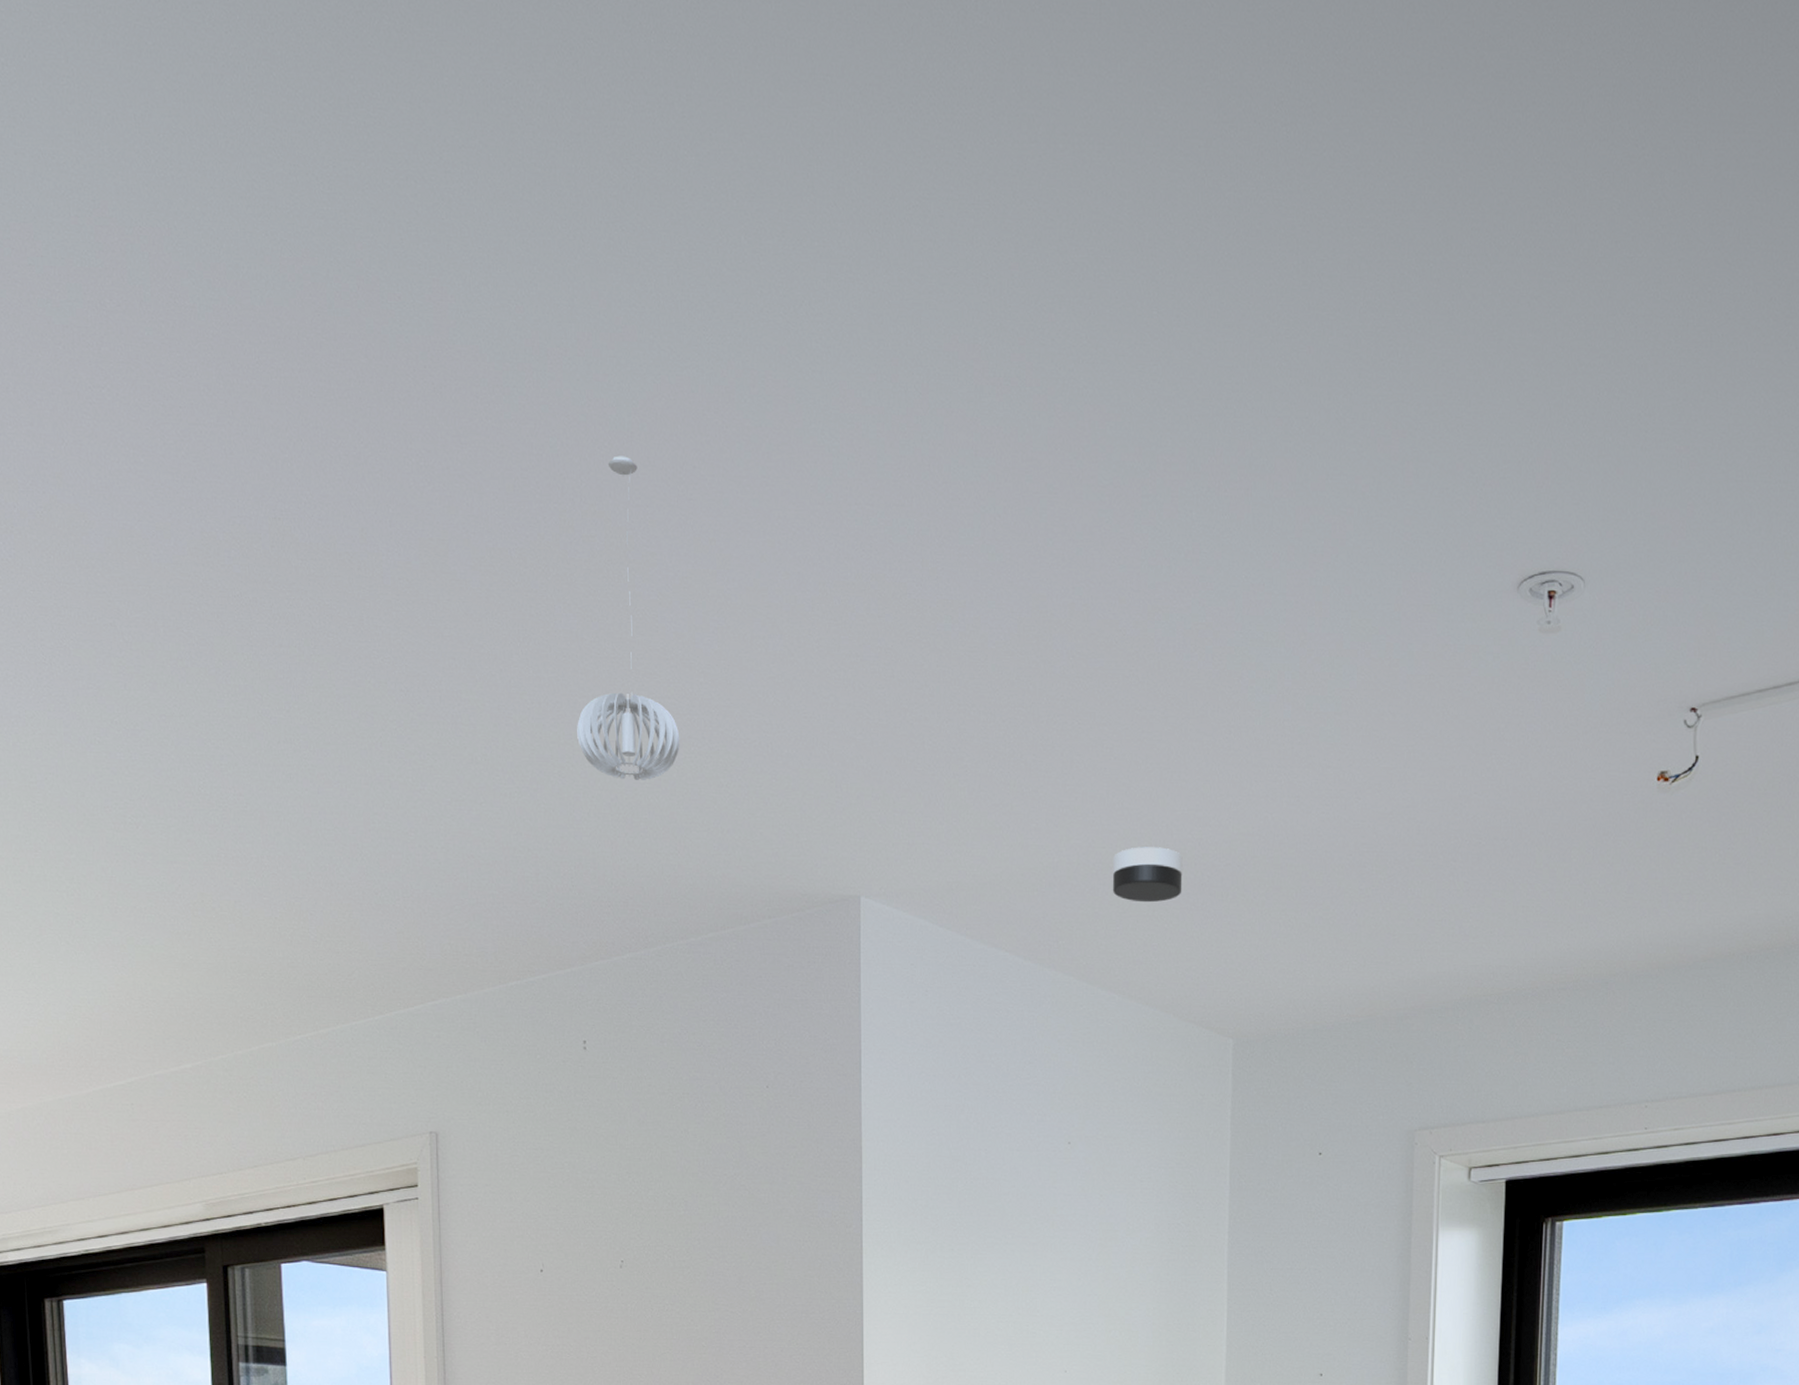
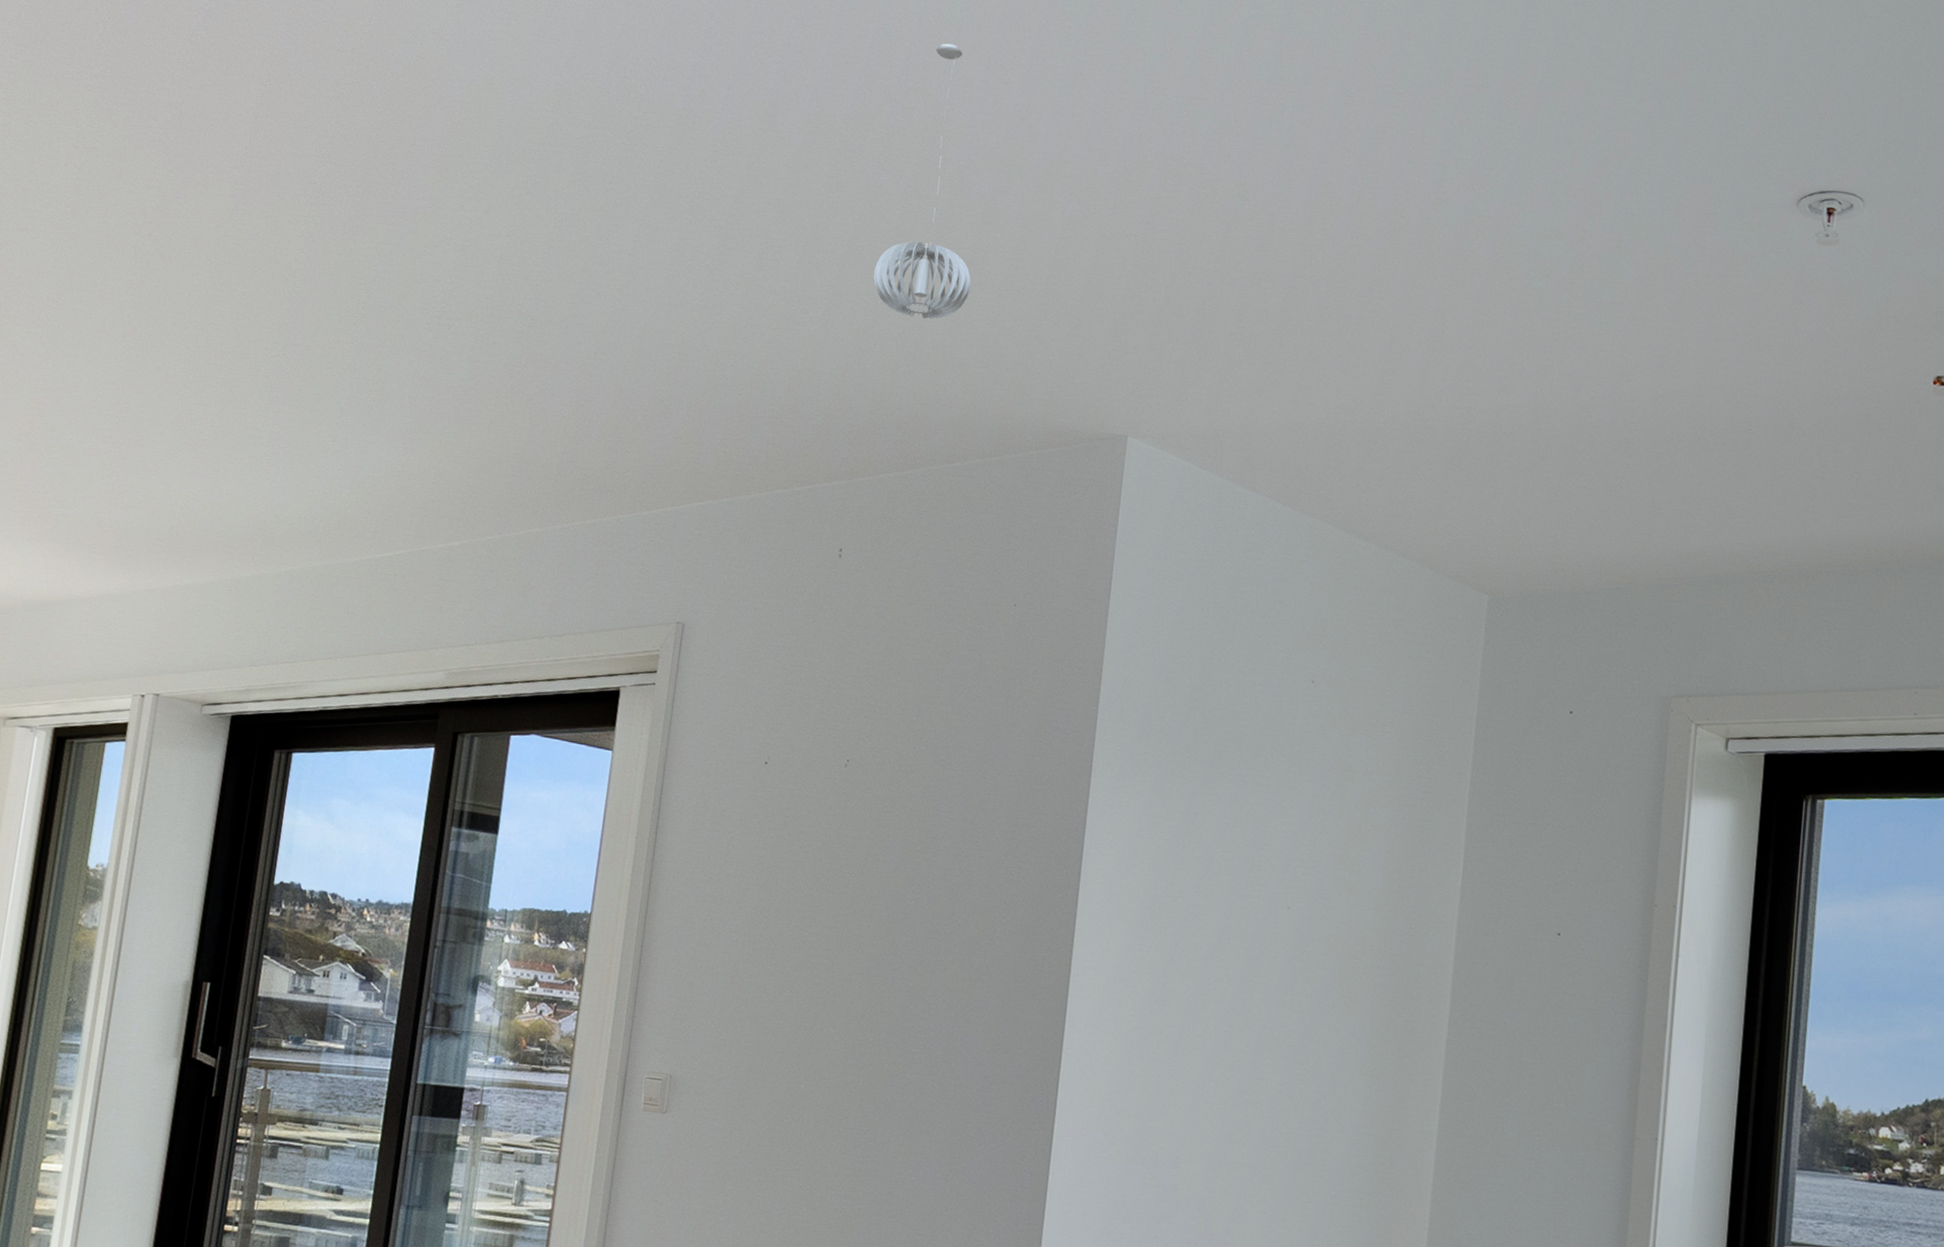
smoke detector: present [1112,847,1183,903] -> none [1378,410,1450,462]

